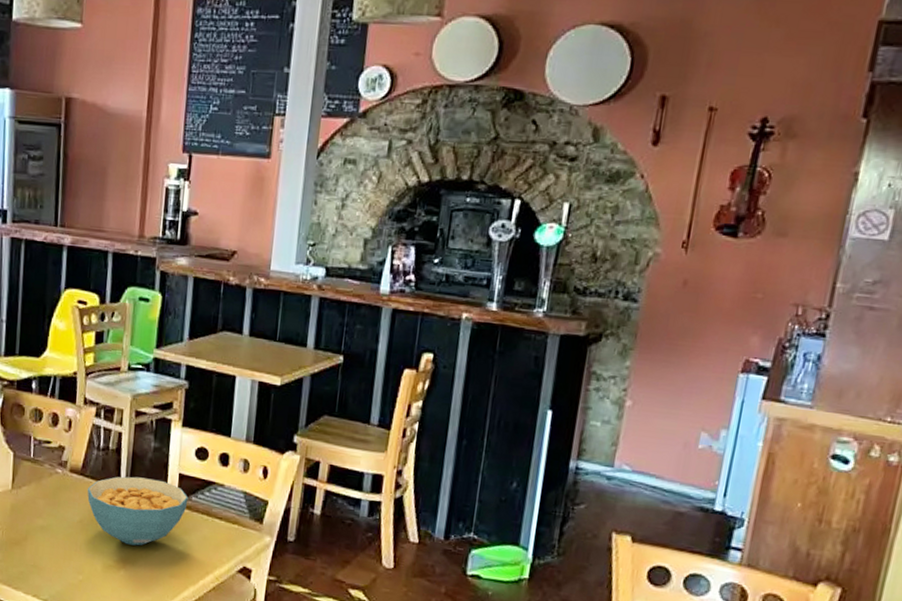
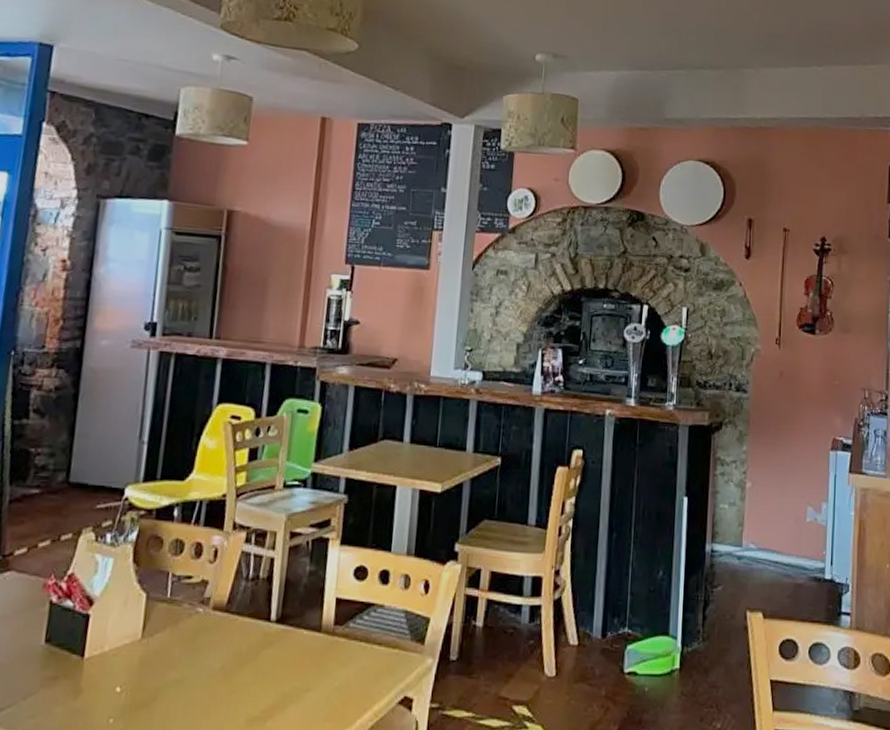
cereal bowl: present [87,476,189,546] -> none [231,607,346,689]

